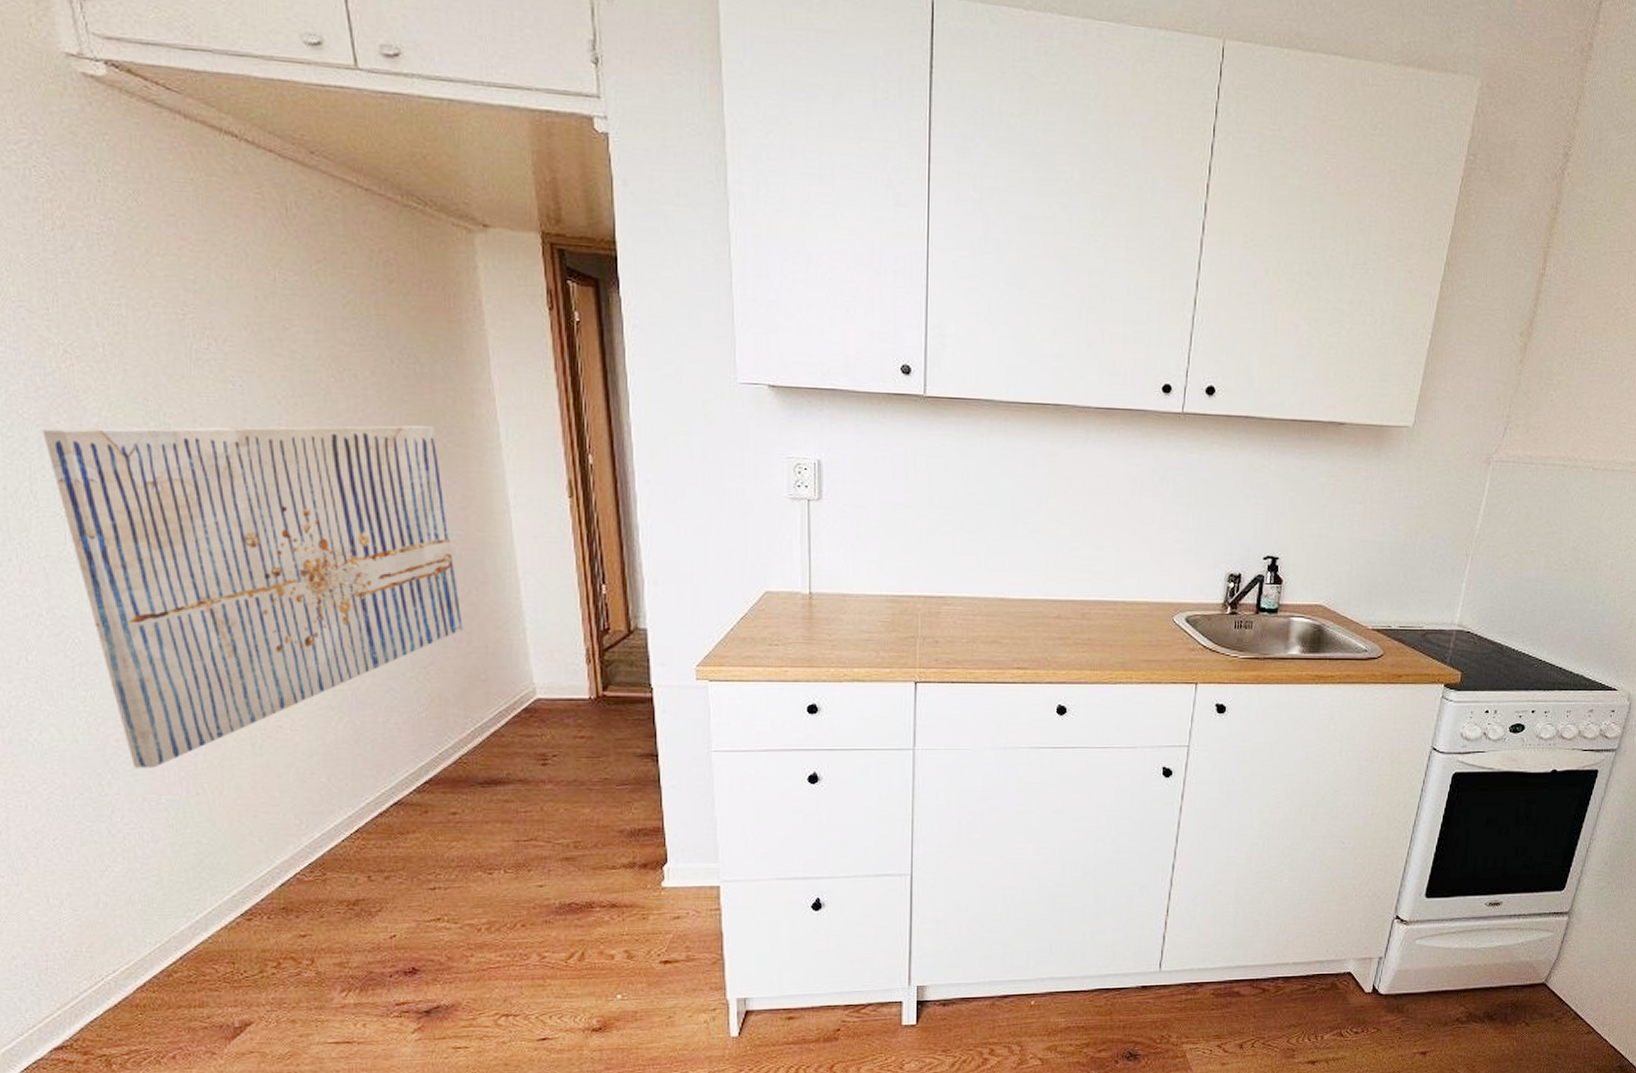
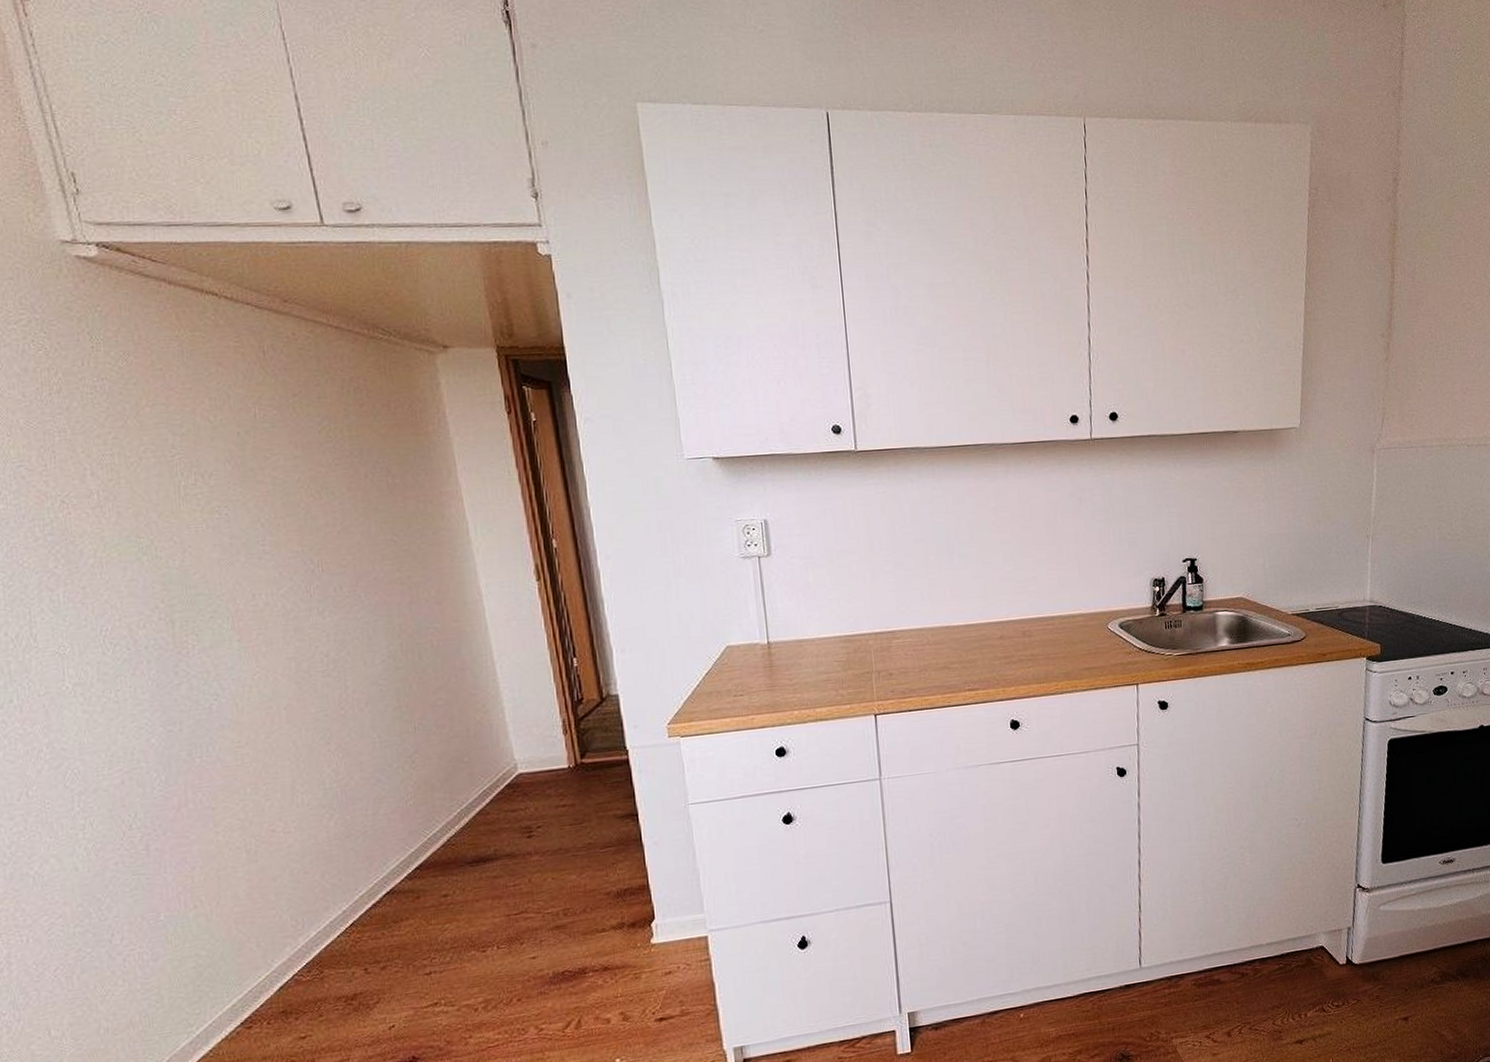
wall art: present [42,425,463,768] -> none [41,531,444,889]

